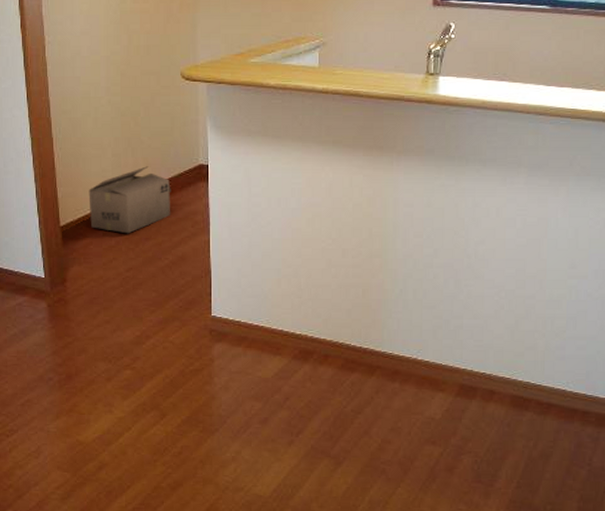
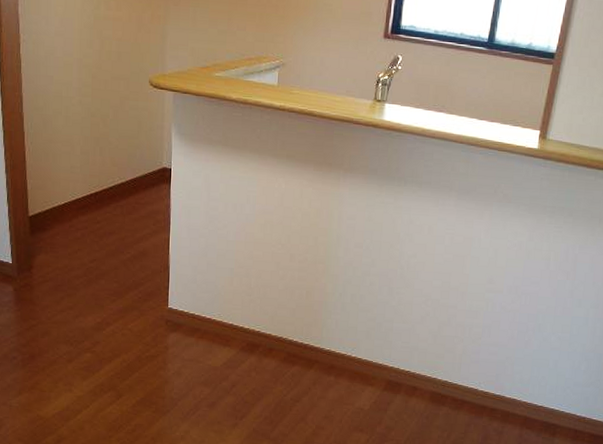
cardboard box: present [88,166,171,234] -> none [57,165,136,228]

